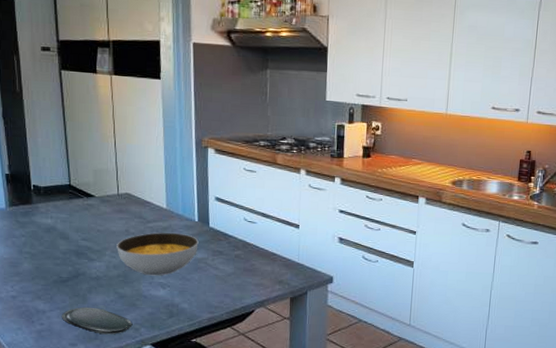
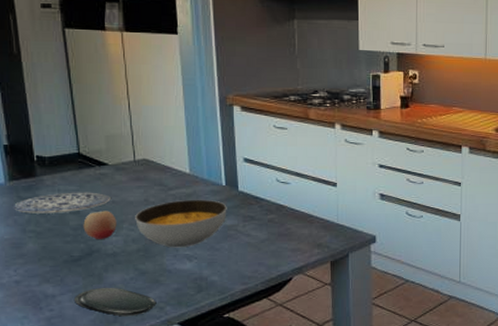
plate: none [12,219,96,238] -> present [13,192,111,214]
fruit: none [71,238,100,264] -> present [83,210,117,239]

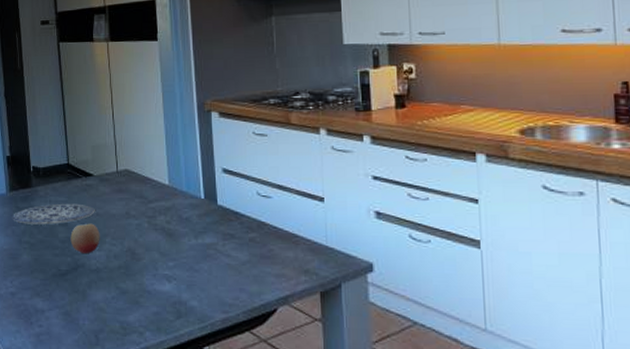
oval tray: present [75,287,157,317] -> none [61,305,136,340]
soup bowl: present [135,199,227,248] -> none [117,213,206,267]

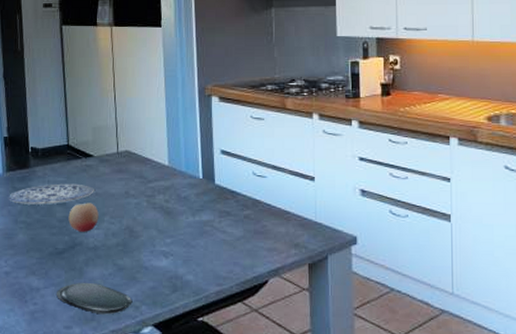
oval tray: none [61,305,136,340] -> present [57,282,133,315]

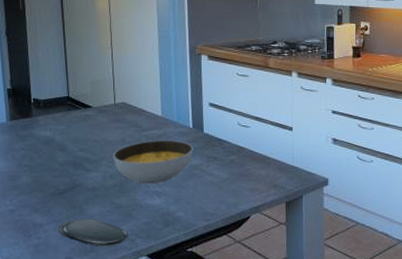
plate: present [8,183,94,205] -> none [12,131,93,150]
fruit: present [68,203,99,232] -> none [69,148,97,174]
soup bowl: none [116,192,204,243] -> present [113,140,193,185]

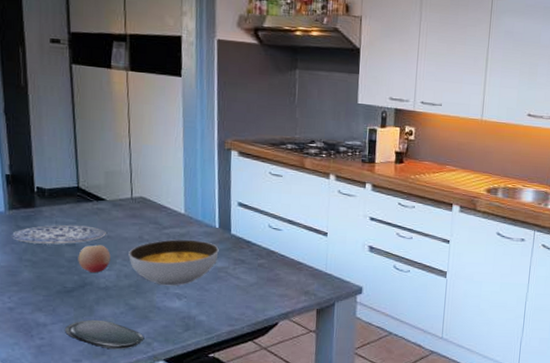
plate: none [12,131,93,150] -> present [11,224,106,245]
fruit: none [69,148,97,174] -> present [78,245,111,273]

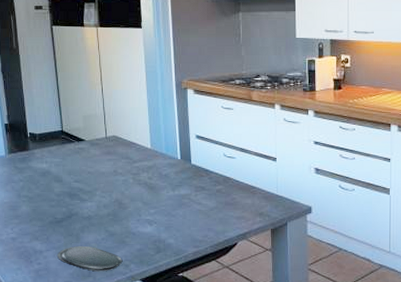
plate: present [11,224,106,245] -> none [11,163,87,181]
fruit: present [78,245,111,273] -> none [65,180,91,204]
soup bowl: present [129,239,219,286] -> none [106,171,182,213]

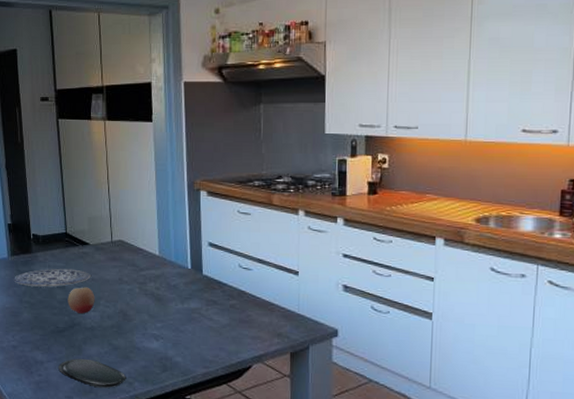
plate: none [11,163,87,181] -> present [13,268,91,287]
fruit: none [65,180,91,204] -> present [67,287,95,314]

